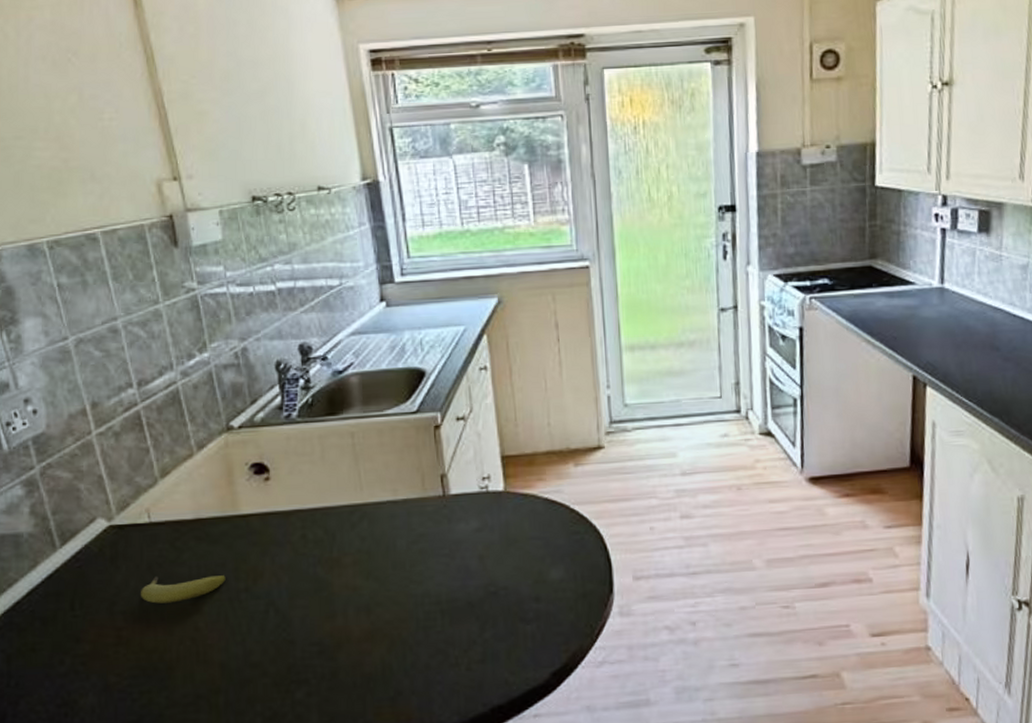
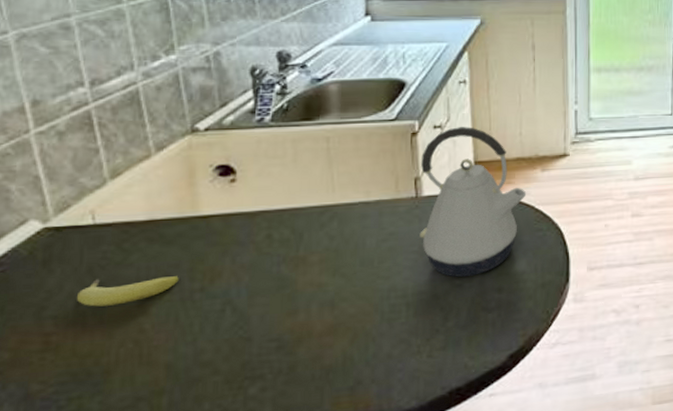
kettle: none [446,418,560,584] -> present [419,127,527,277]

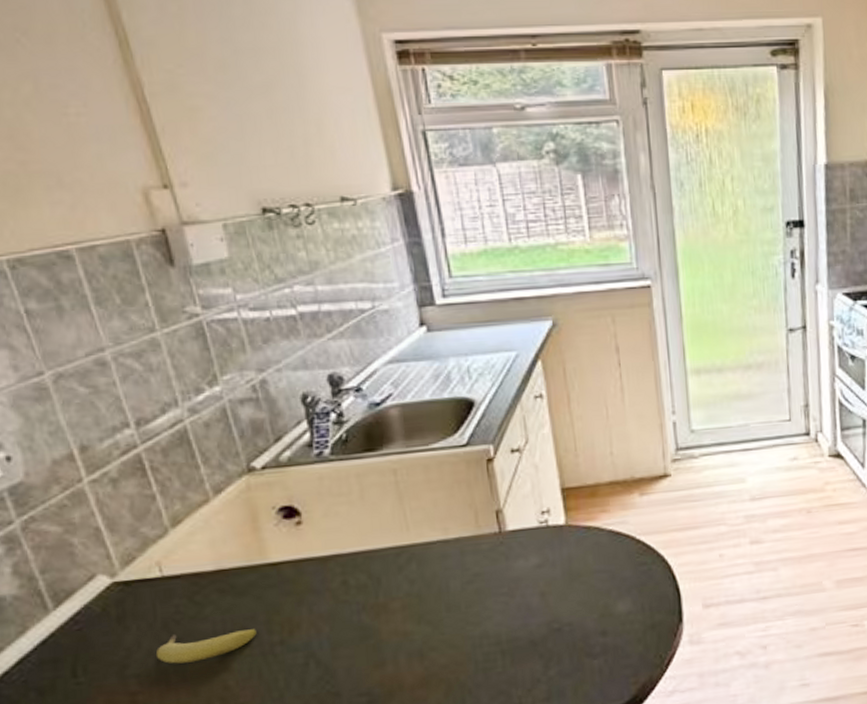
kettle: present [419,127,527,277] -> none [501,448,625,621]

